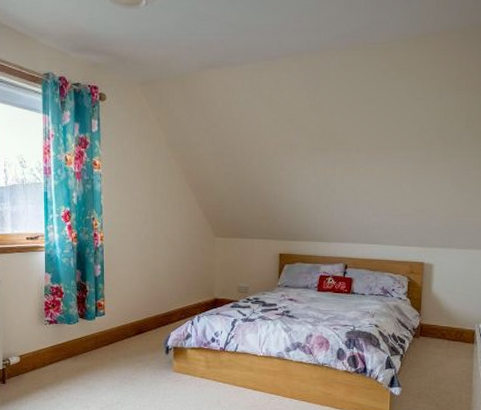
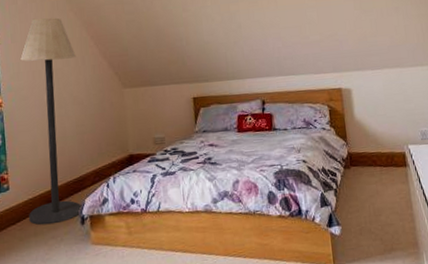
floor lamp: none [120,161,174,350] -> present [20,18,82,225]

